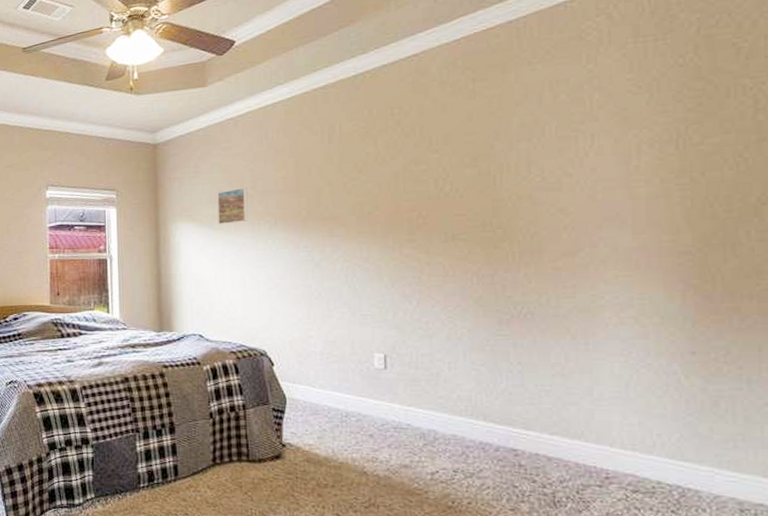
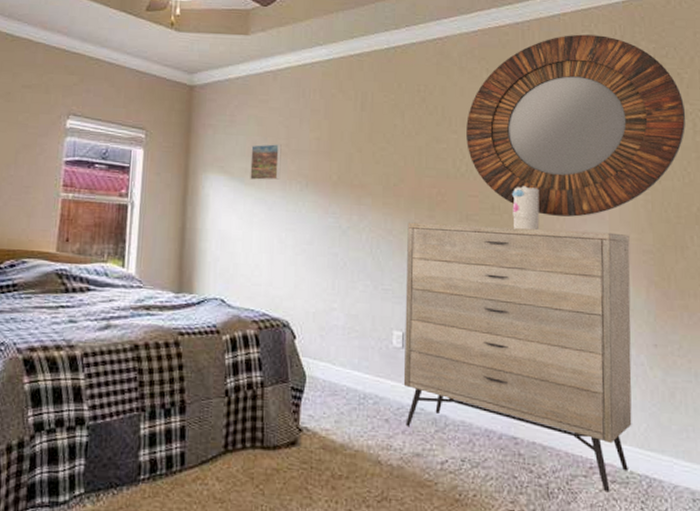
dresser: none [385,236,661,502] -> present [403,222,632,493]
home mirror: none [449,15,744,226] -> present [466,34,686,217]
decorative vase: none [507,198,542,244] -> present [512,186,540,231]

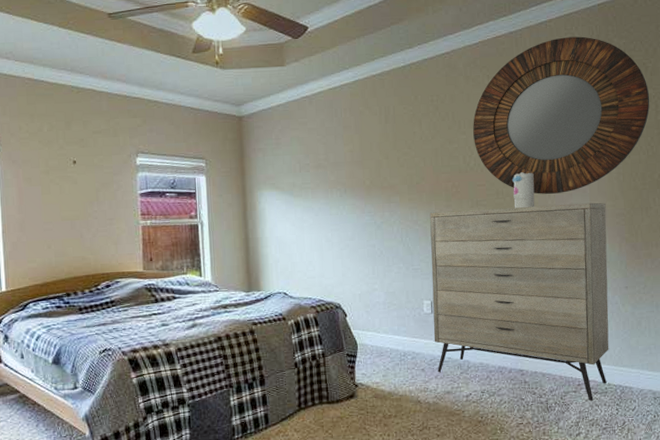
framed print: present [250,143,282,181] -> none [296,158,323,192]

